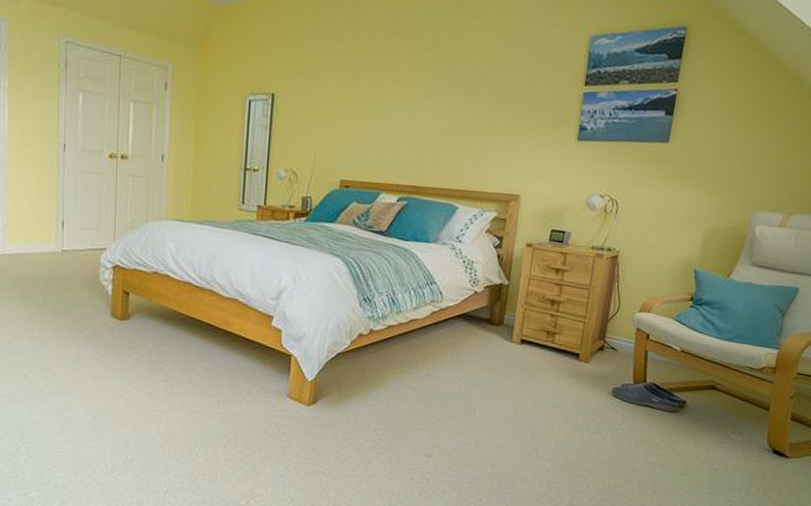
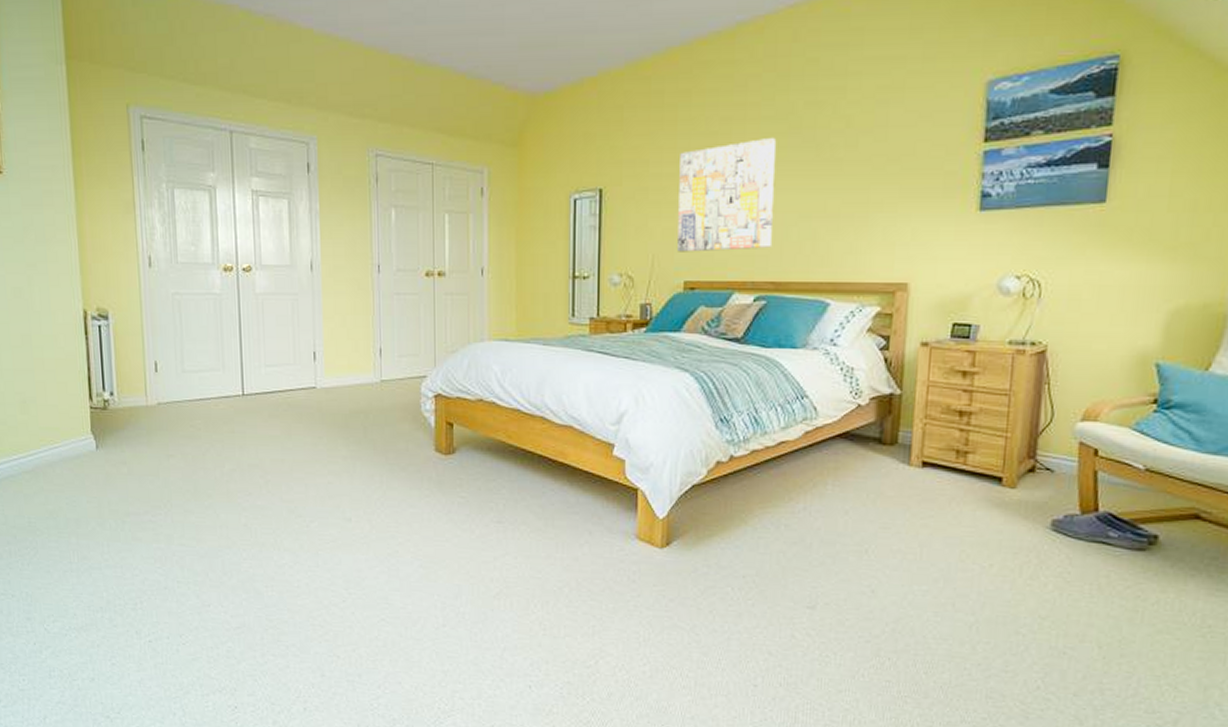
wall art: none [336,63,423,157] -> present [677,137,776,252]

